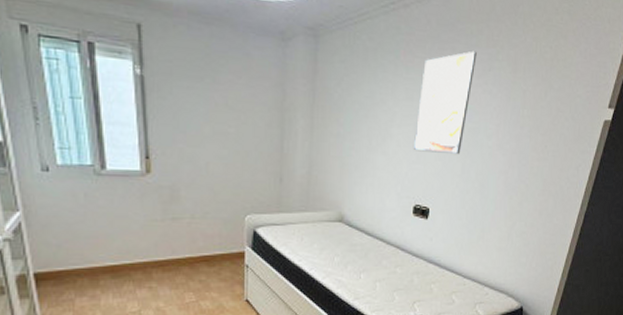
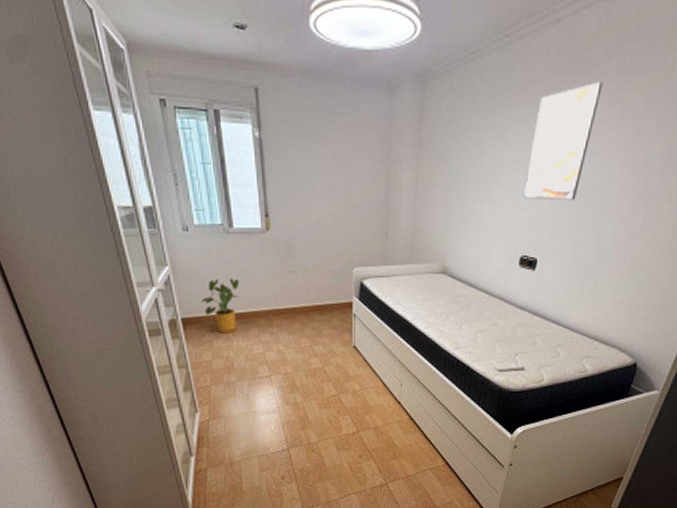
house plant: none [61,225,112,290] -> present [201,278,240,334]

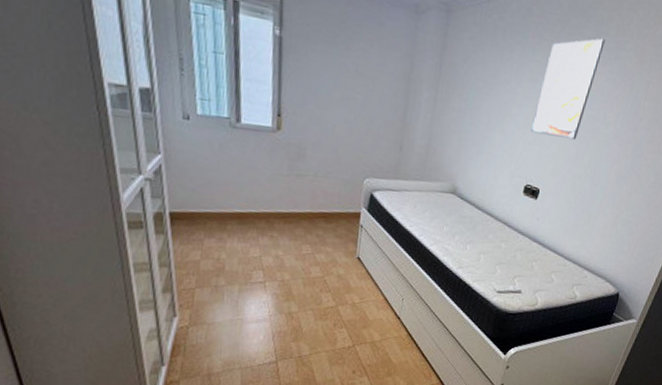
house plant: present [201,278,240,334] -> none [194,174,242,234]

